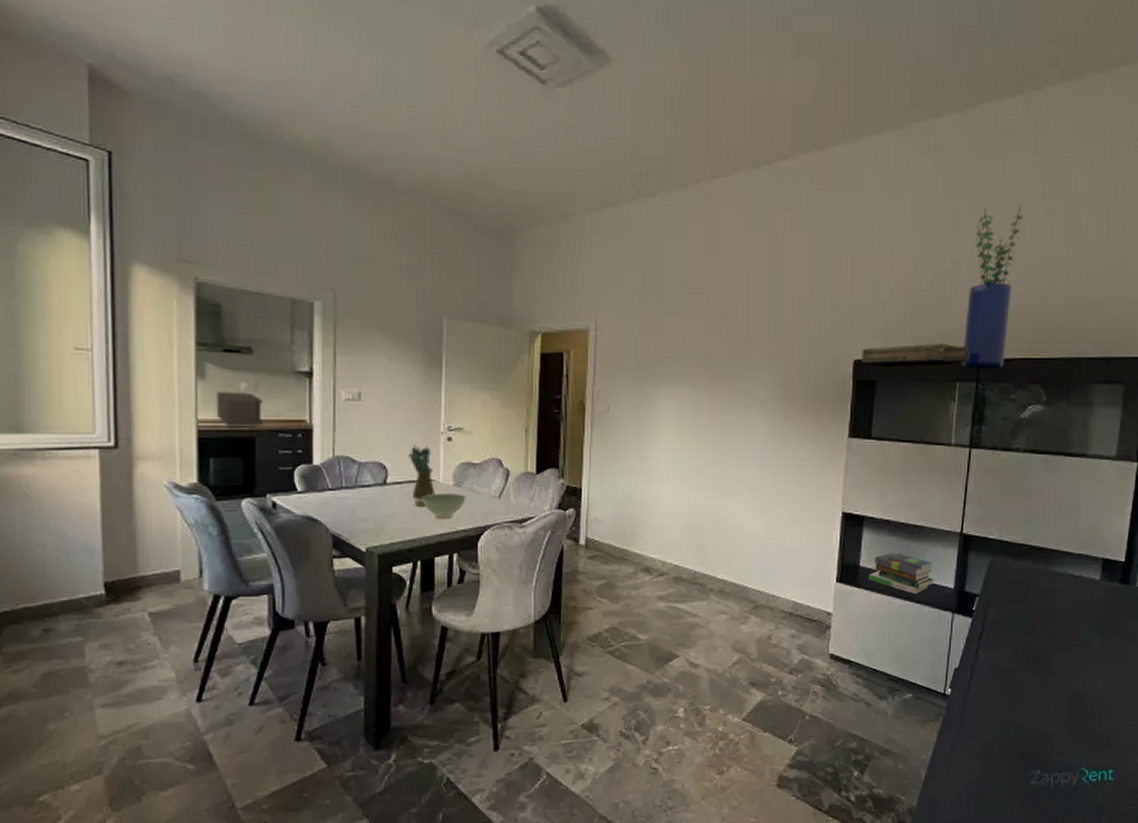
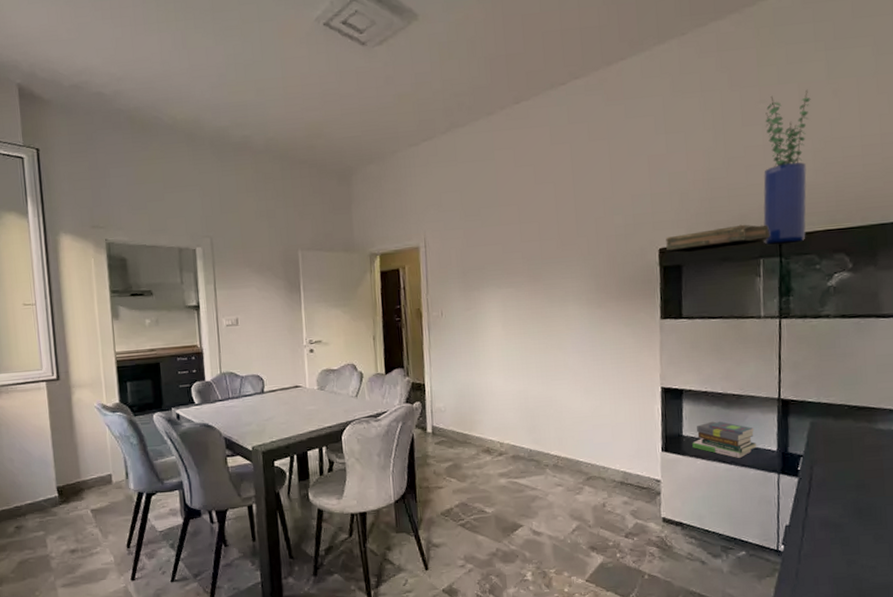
microwave: present [217,392,263,428] -> none [128,327,164,356]
vase: present [408,445,435,508] -> none [279,358,304,410]
bowl: present [423,493,466,520] -> none [294,396,329,419]

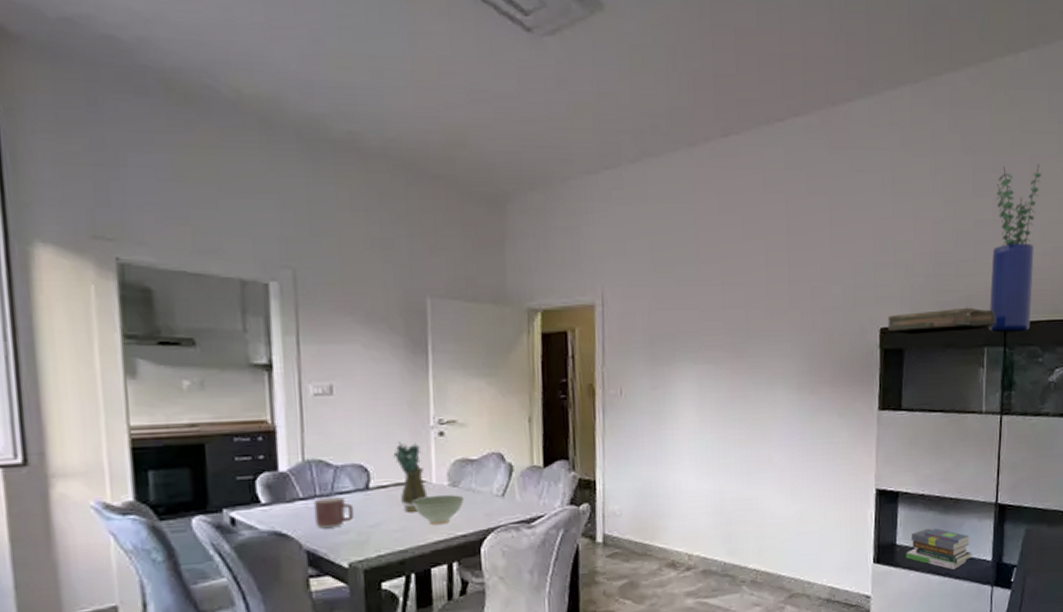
mug: none [228,398,255,422] -> present [313,496,355,529]
vase: none [279,358,304,410] -> present [393,442,428,513]
bowl: none [294,396,329,419] -> present [413,494,464,525]

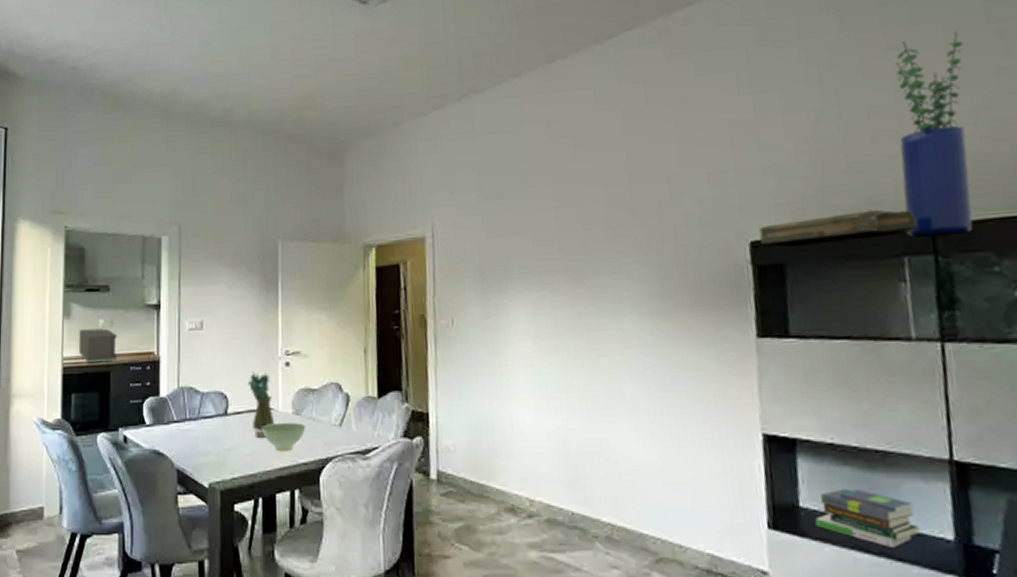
microwave: none [153,391,213,434] -> present [79,328,118,363]
mug: present [313,496,355,529] -> none [184,420,215,450]

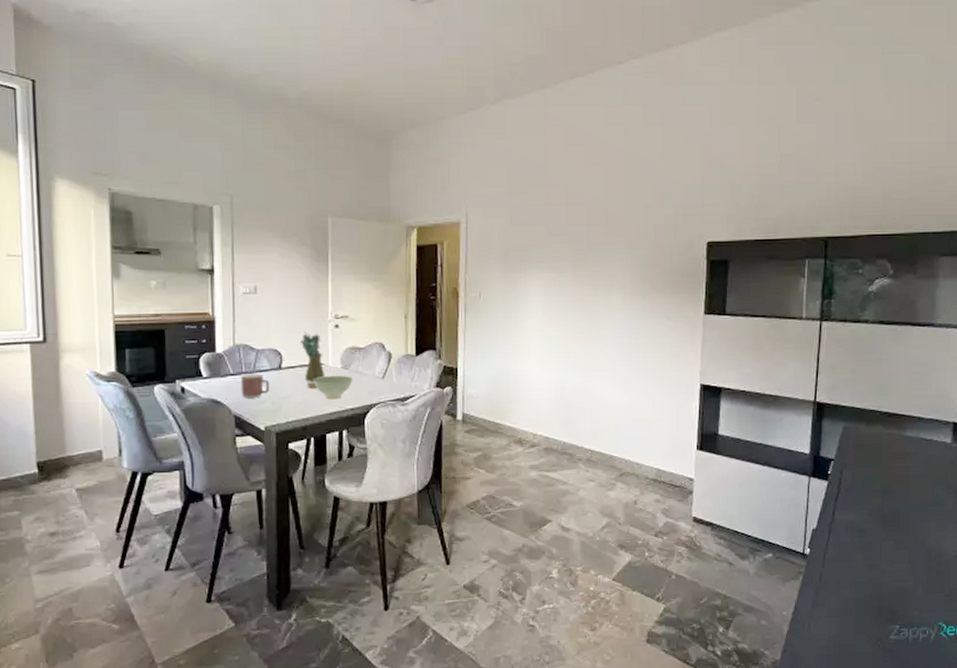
microwave: present [79,328,118,363] -> none [130,289,171,321]
mug: none [184,420,215,450] -> present [240,373,270,399]
decorative box: present [759,209,917,247] -> none [714,223,817,247]
books: present [815,488,921,549] -> none [727,421,790,461]
vase: present [896,31,973,239] -> none [810,92,865,247]

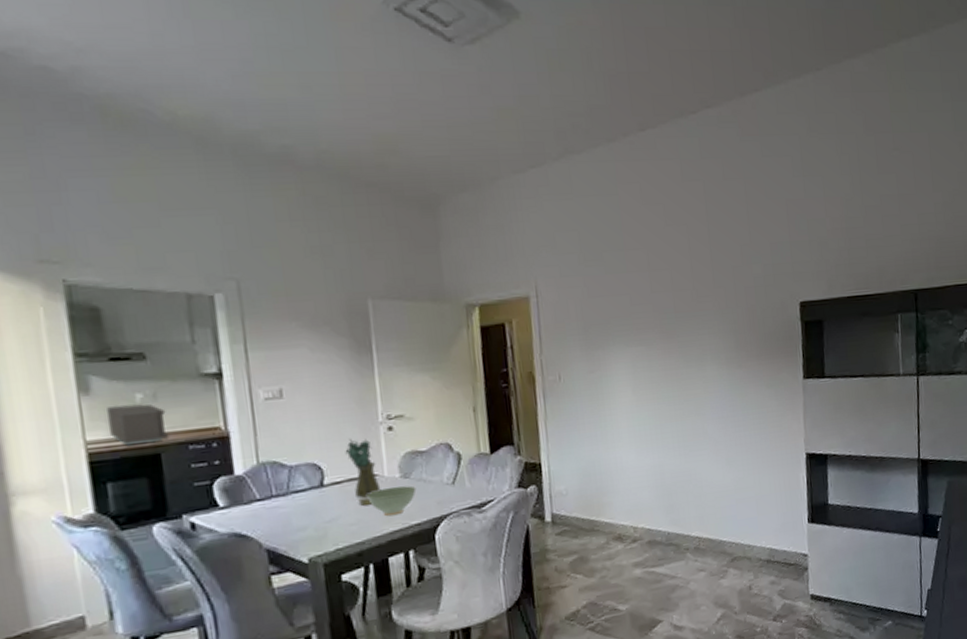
microwave: none [130,289,171,321] -> present [107,404,168,446]
mug: present [240,373,270,399] -> none [270,495,311,527]

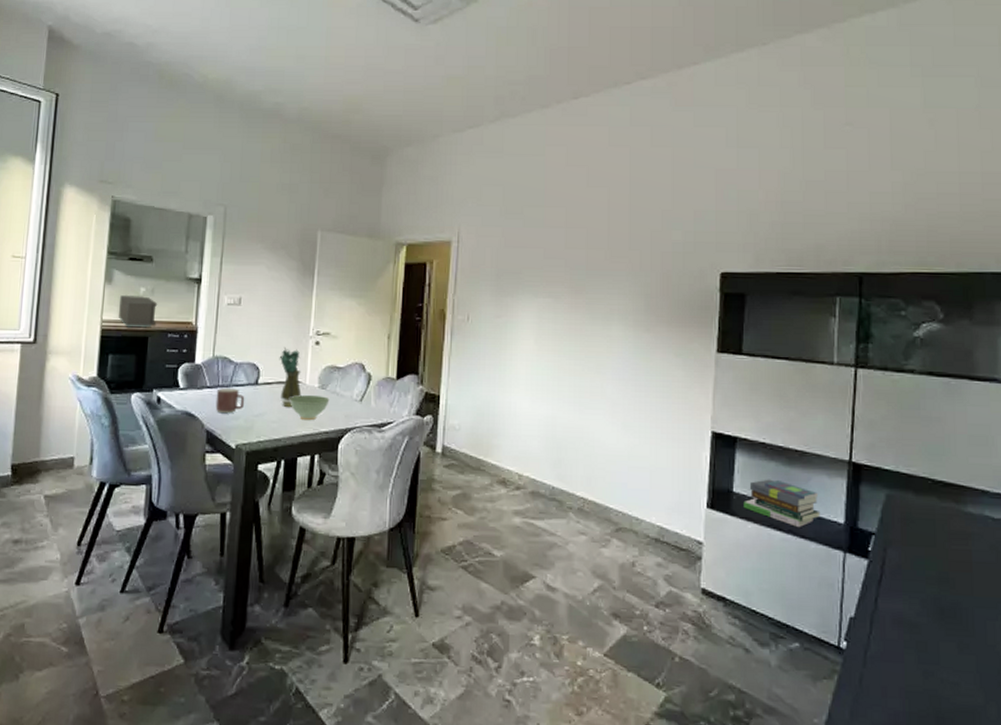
mug: none [270,495,311,527] -> present [215,387,245,414]
books: none [838,486,900,525] -> present [743,479,821,528]

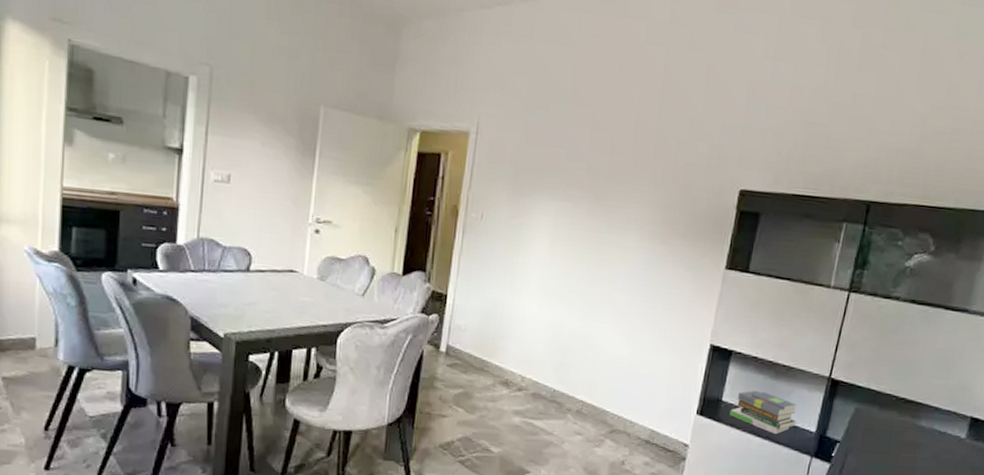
microwave: present [119,295,158,328] -> none [83,160,131,200]
mug: present [215,387,245,414] -> none [201,272,235,301]
vase: present [279,348,302,408] -> none [273,234,299,299]
bowl: present [290,394,330,421] -> none [285,285,329,313]

